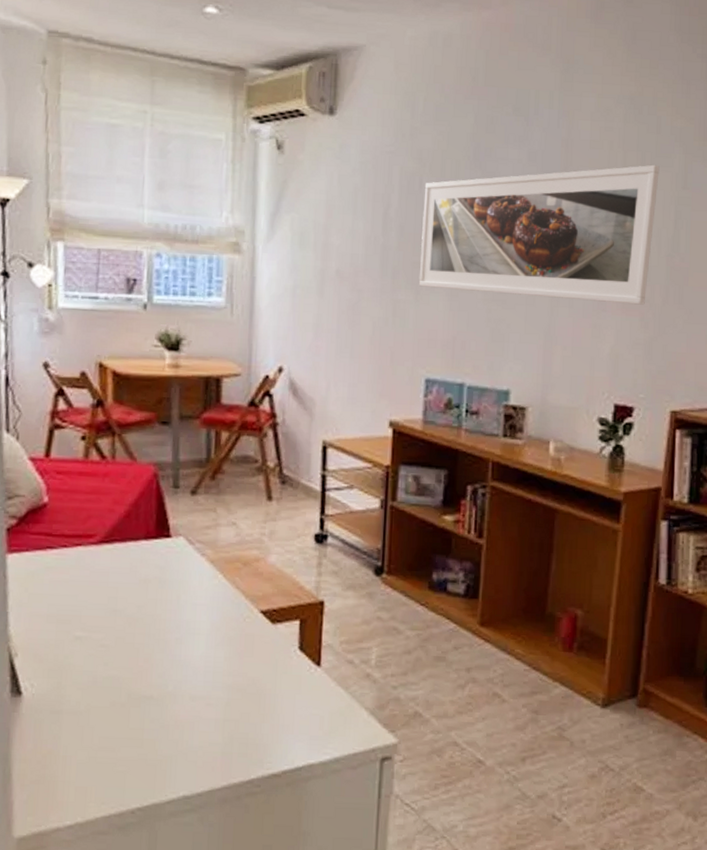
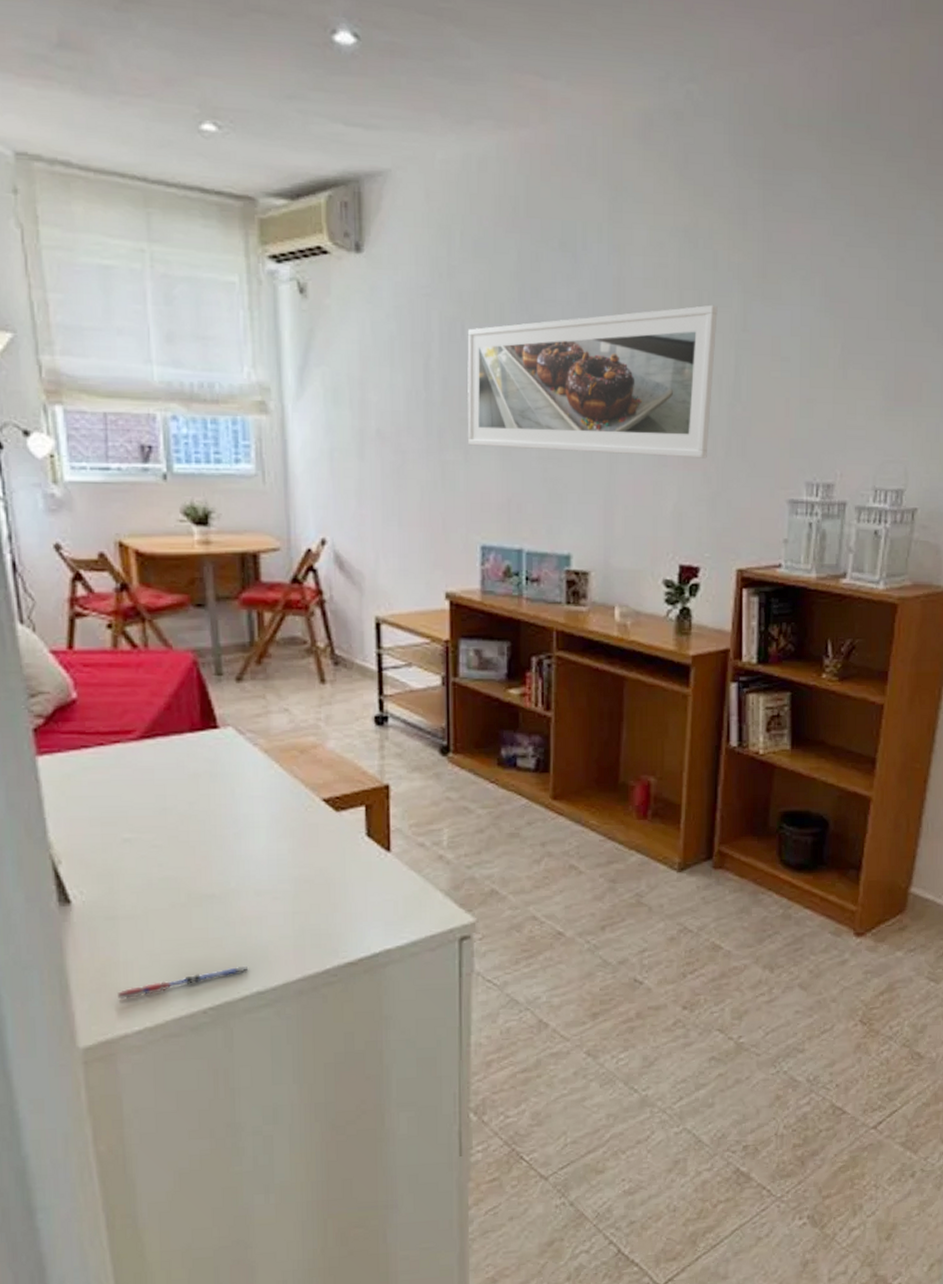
pen: none [54,769,178,793] -> present [118,965,249,1000]

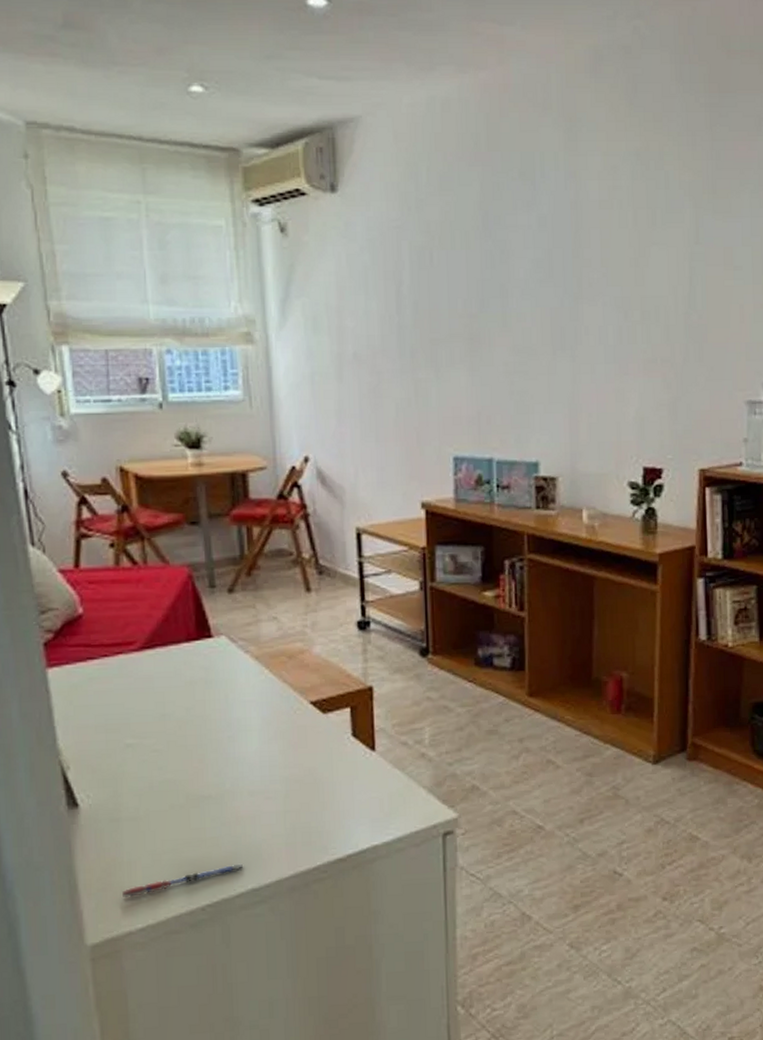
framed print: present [467,304,718,459] -> none [435,221,671,366]

